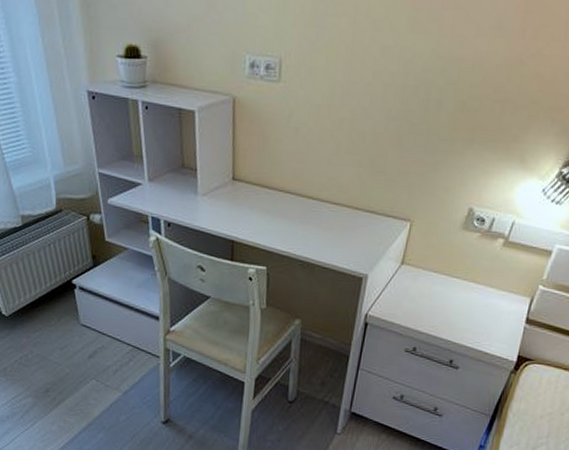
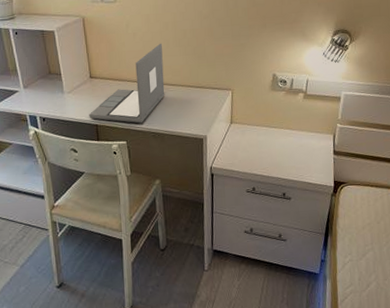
laptop: none [225,146,331,247] -> present [89,43,165,124]

